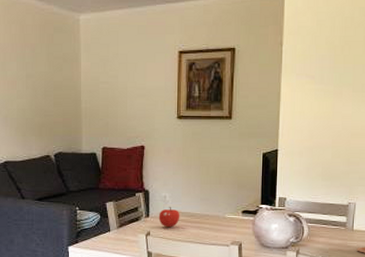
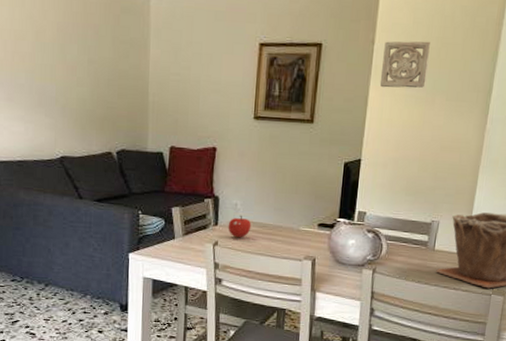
wall ornament: none [290,40,334,84] -> present [379,41,430,89]

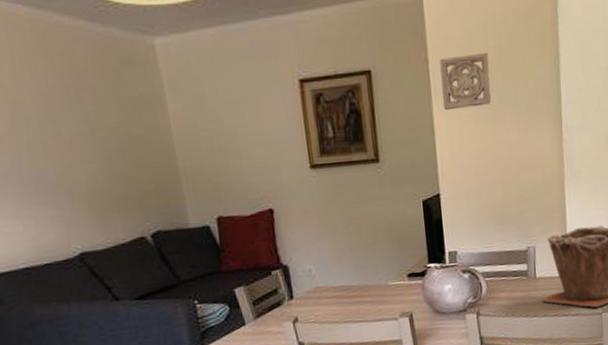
fruit: present [228,215,252,238] -> none [305,281,333,309]

